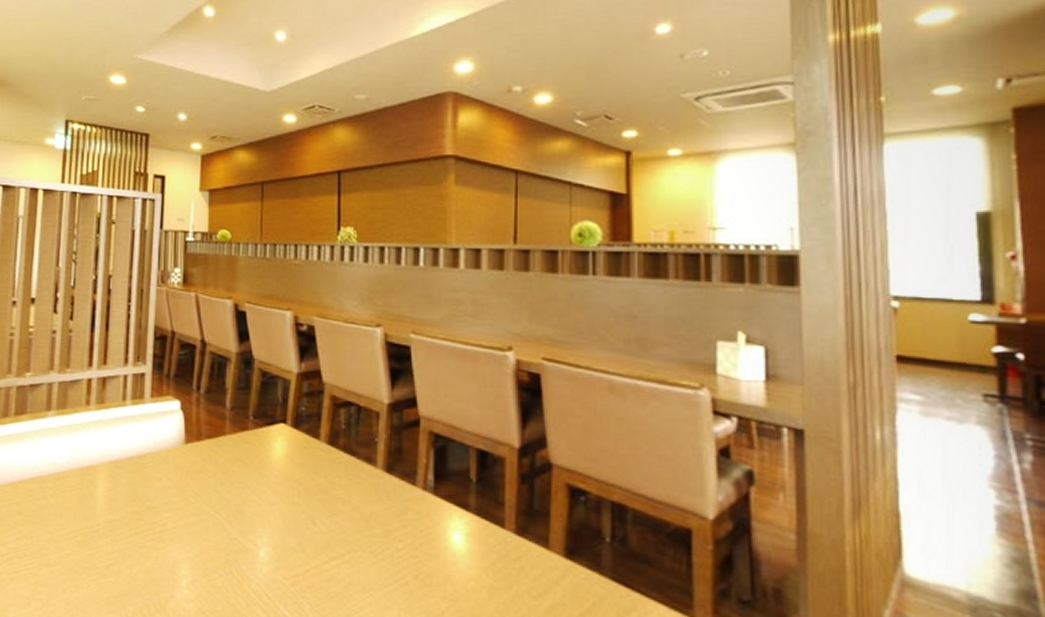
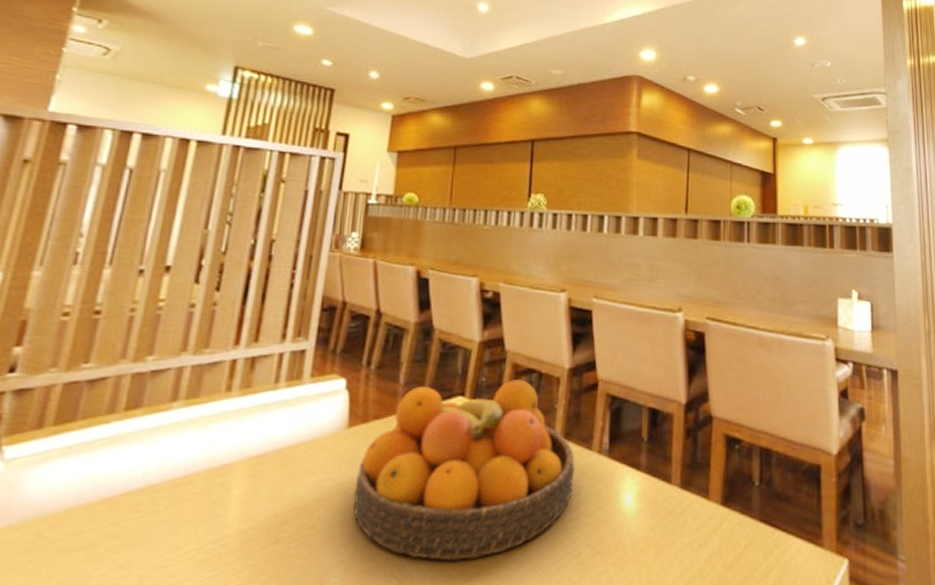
fruit bowl: none [194,411,399,573] -> present [352,379,575,561]

